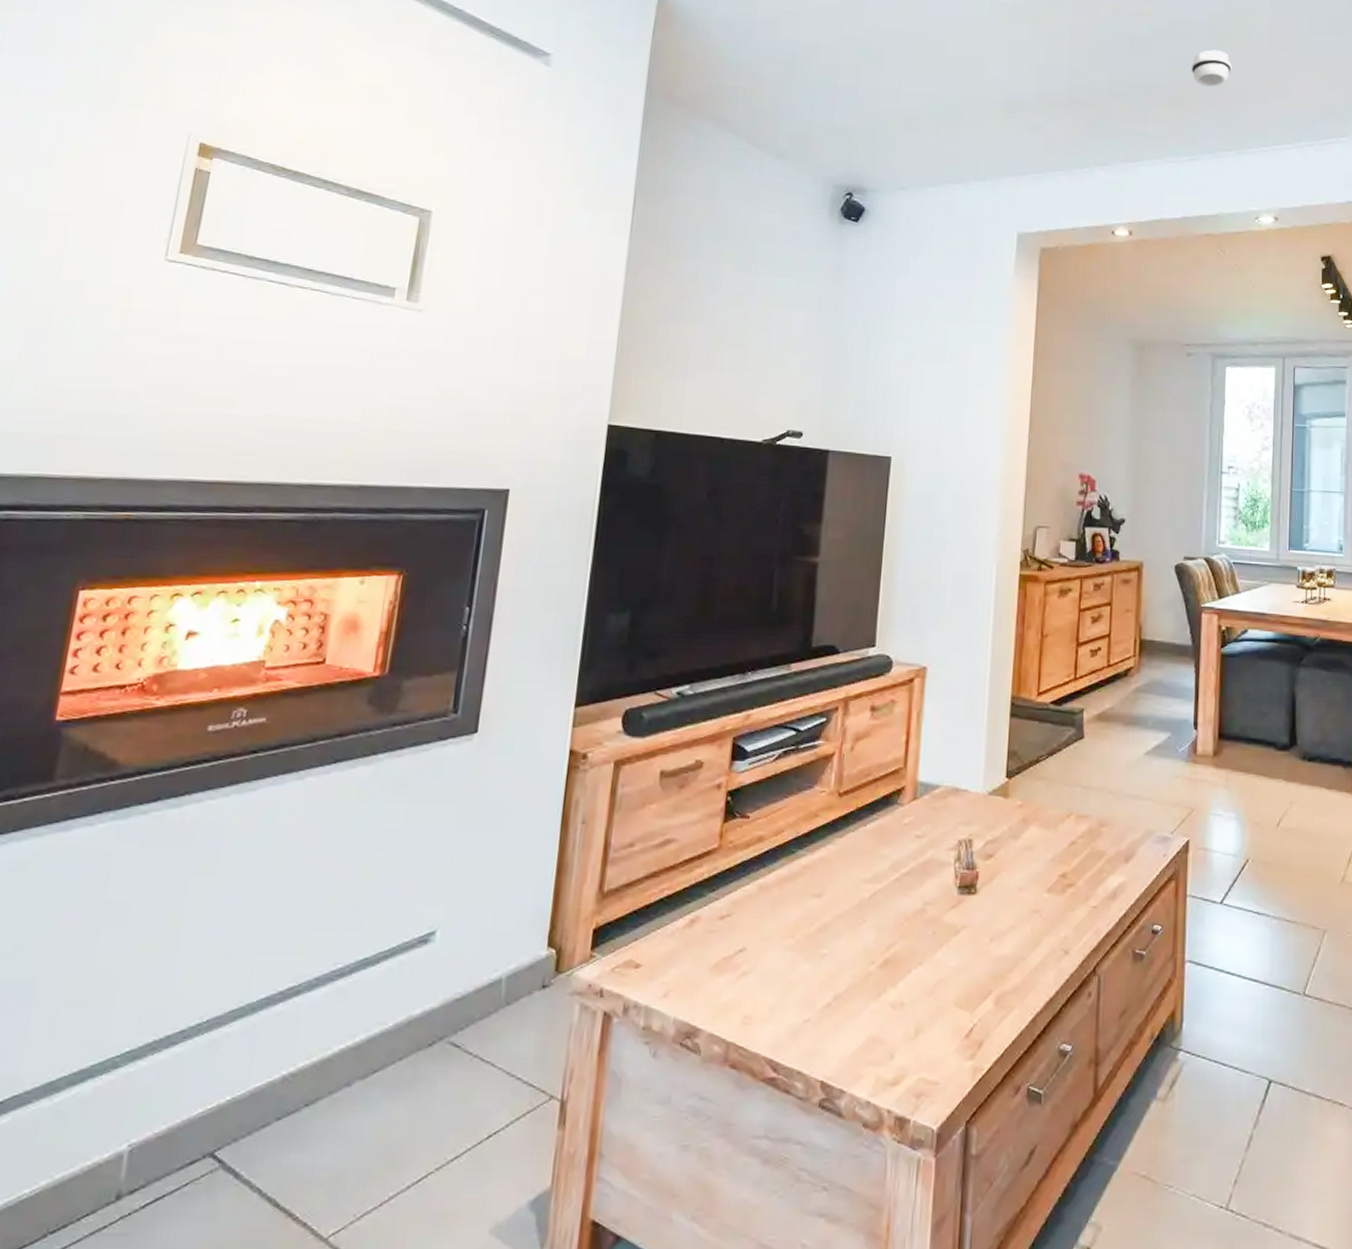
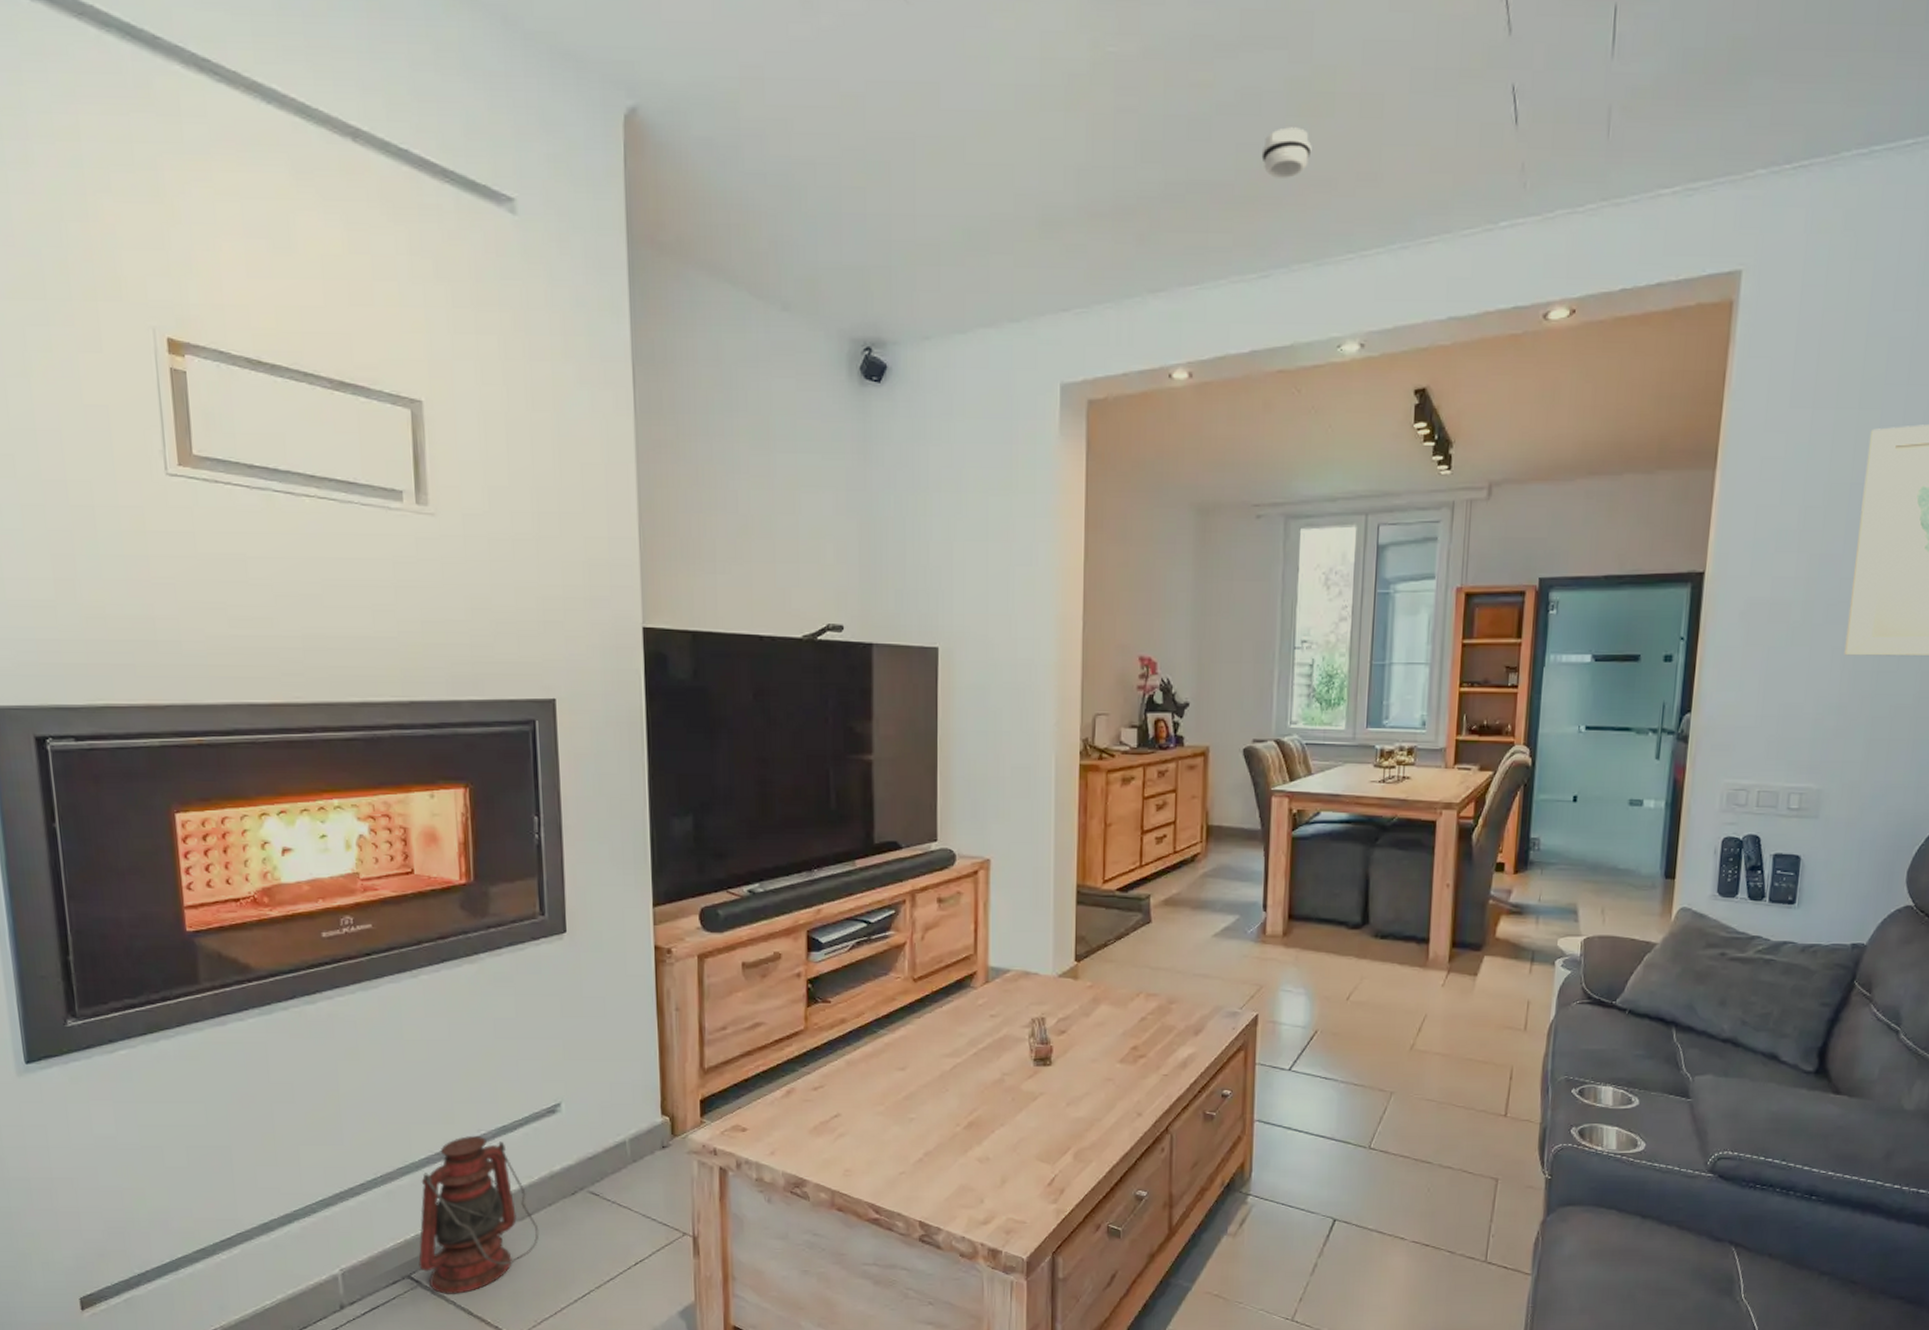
lantern: none [227,971,382,1179] -> present [418,1136,540,1294]

